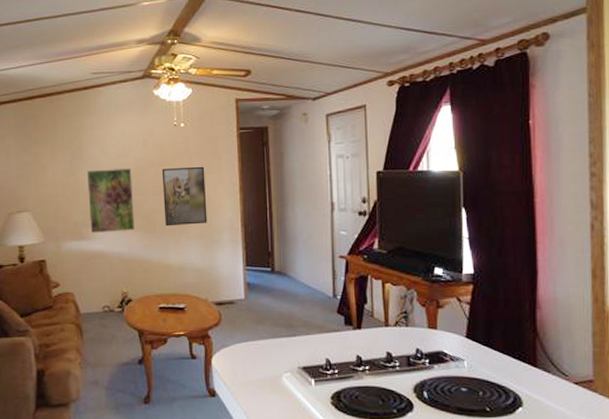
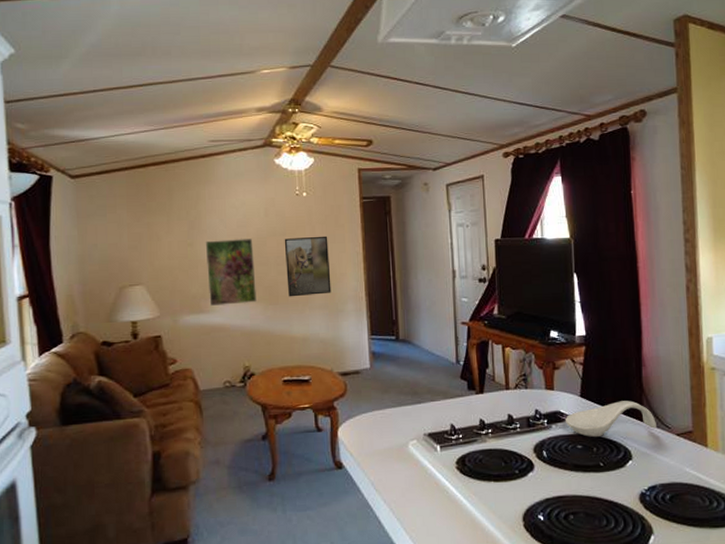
spoon rest: none [449,344,552,380] -> present [566,400,657,437]

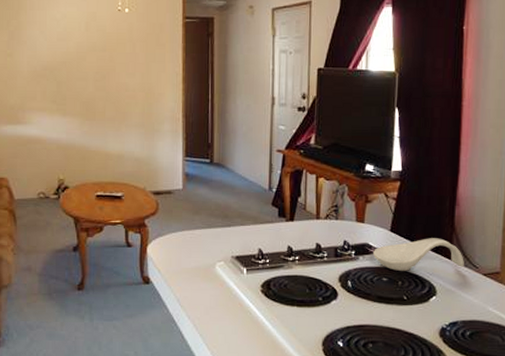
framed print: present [205,238,257,307] -> none [24,51,74,119]
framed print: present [284,236,332,297] -> none [104,54,149,114]

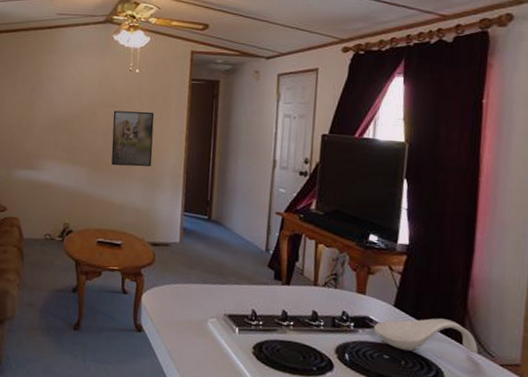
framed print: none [104,54,149,114] -> present [111,110,155,167]

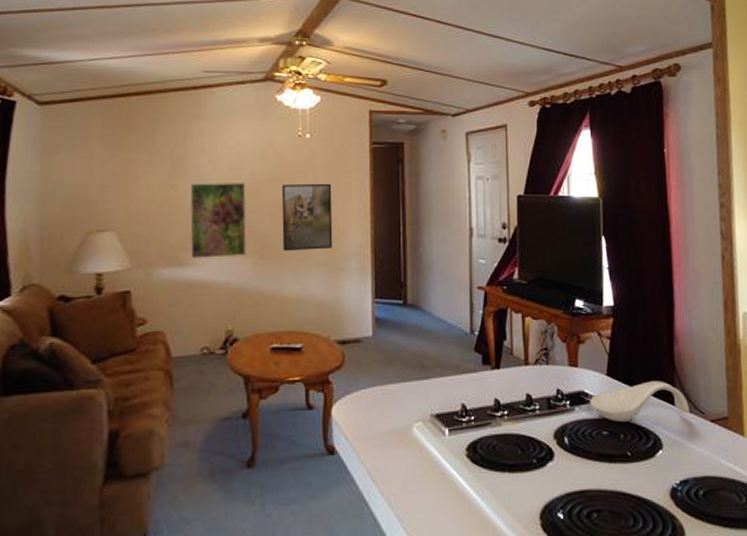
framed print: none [40,105,85,167] -> present [190,182,247,259]

